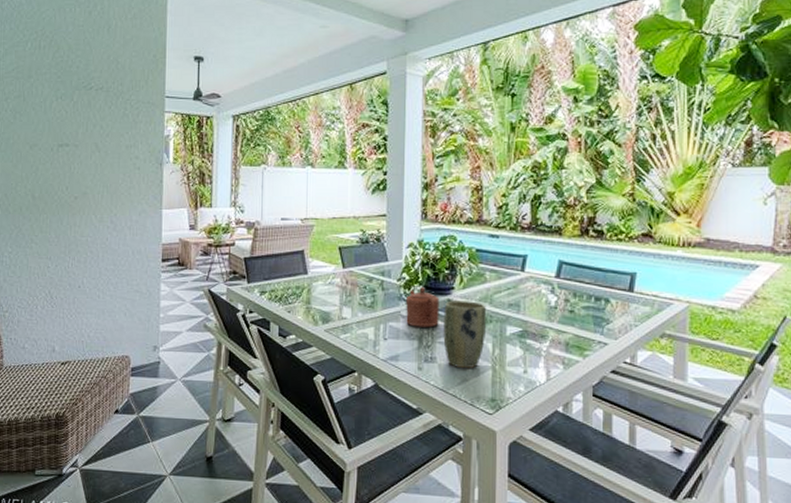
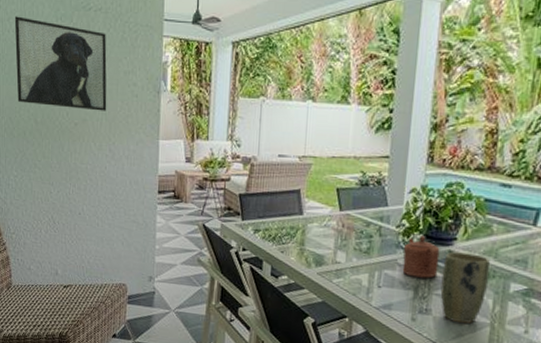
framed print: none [12,96,109,184] -> present [14,16,107,111]

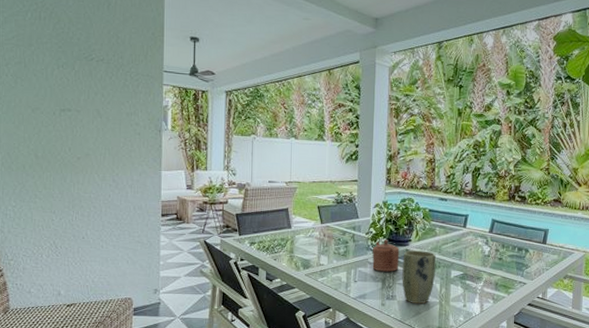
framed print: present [14,16,107,111] -> none [13,62,110,147]

